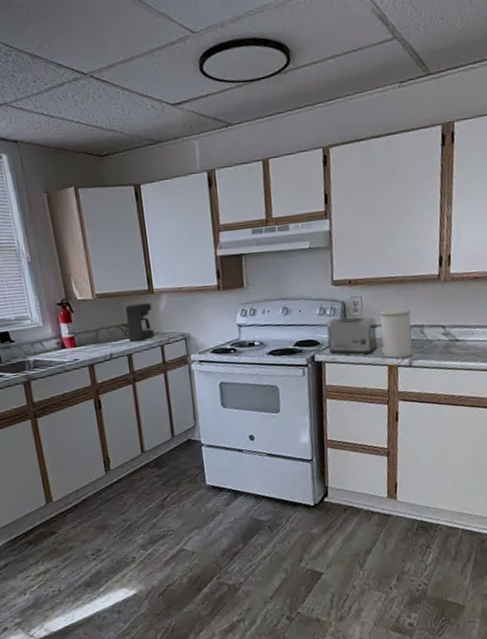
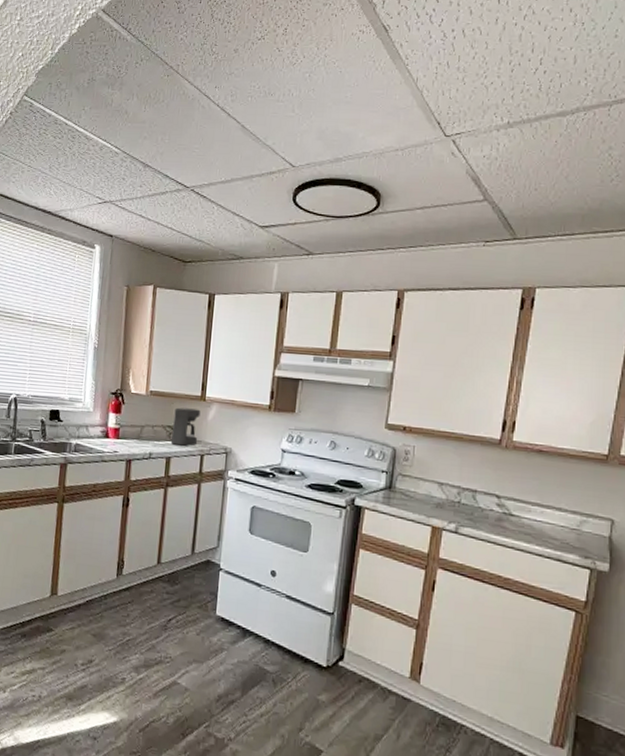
toaster: present [326,316,378,355] -> none [370,463,427,510]
canister: present [379,307,413,359] -> none [428,464,464,522]

